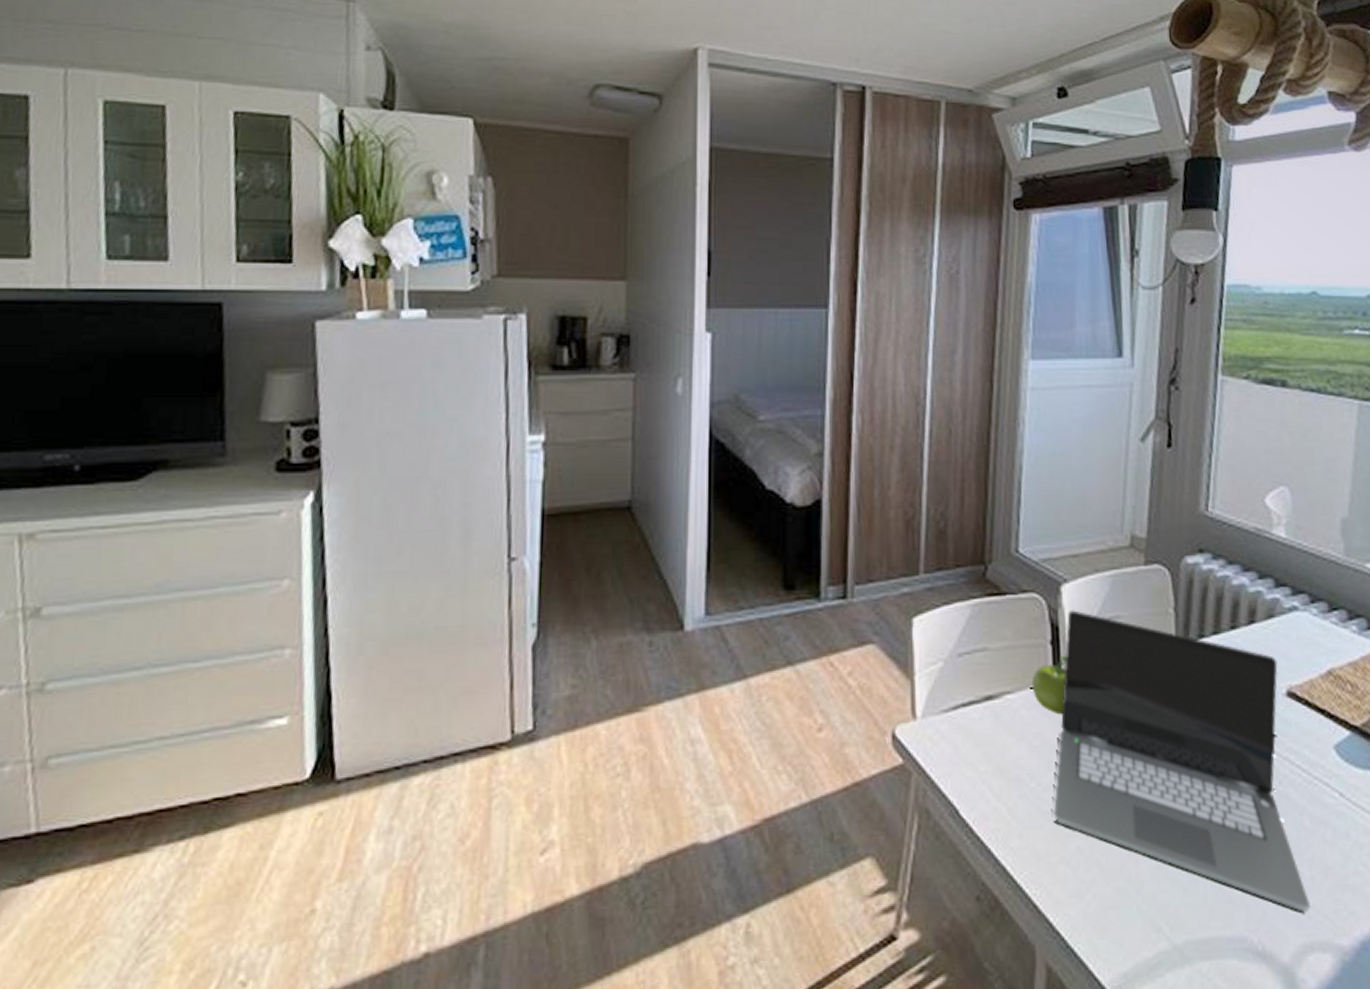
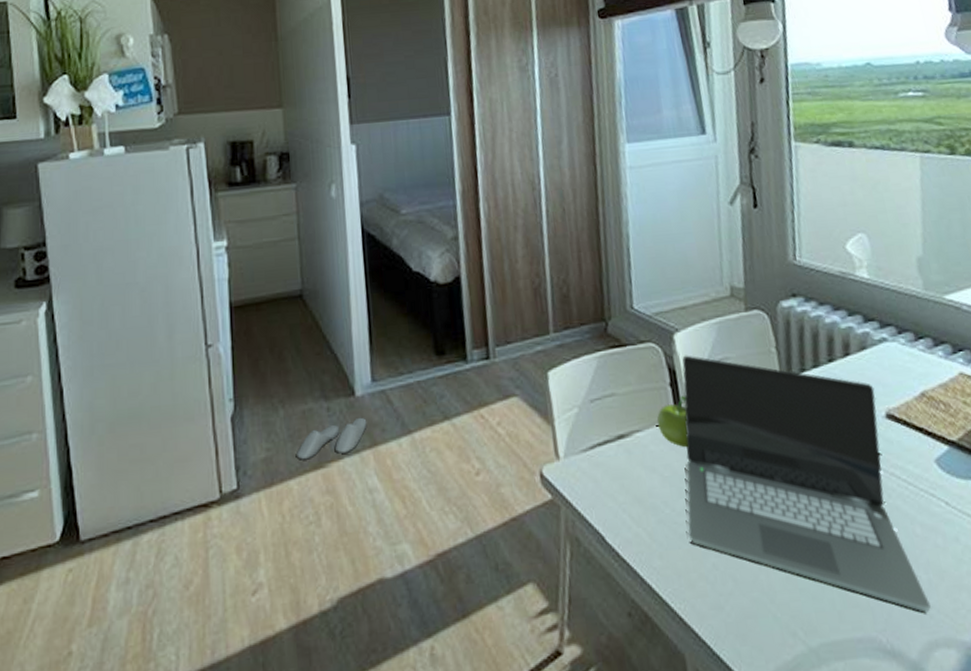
slippers: none [608,655,695,701] -> present [297,417,367,460]

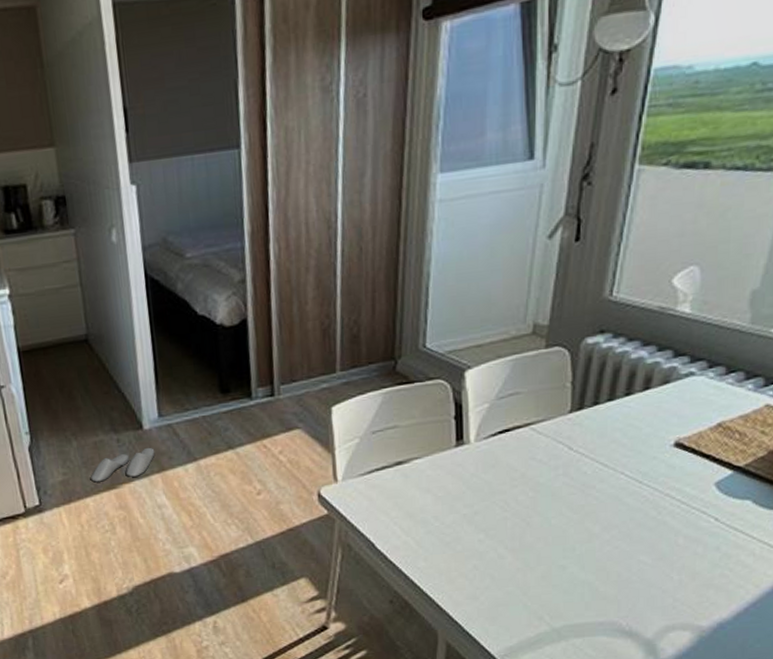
fruit: present [656,396,688,448] -> none [436,427,469,473]
laptop: present [682,355,931,614] -> none [455,390,676,605]

